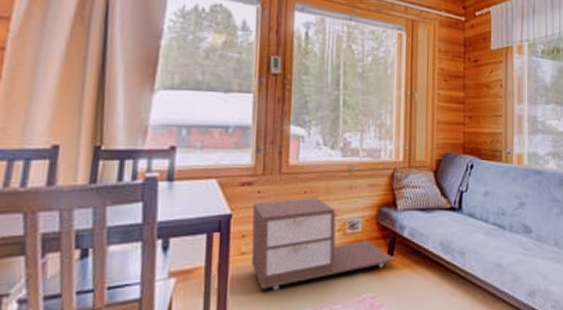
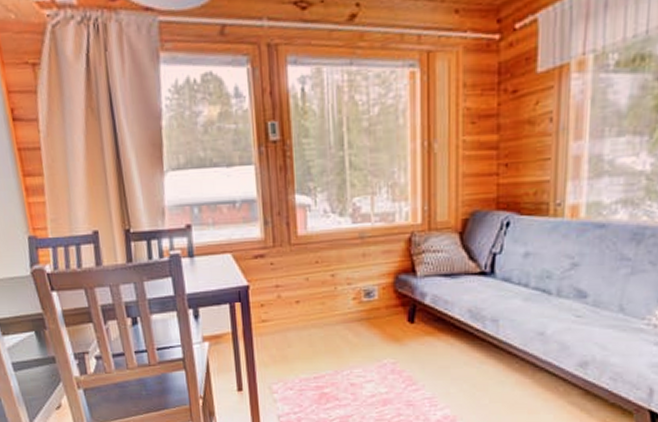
side table: present [251,197,394,290] -> none [267,266,415,354]

